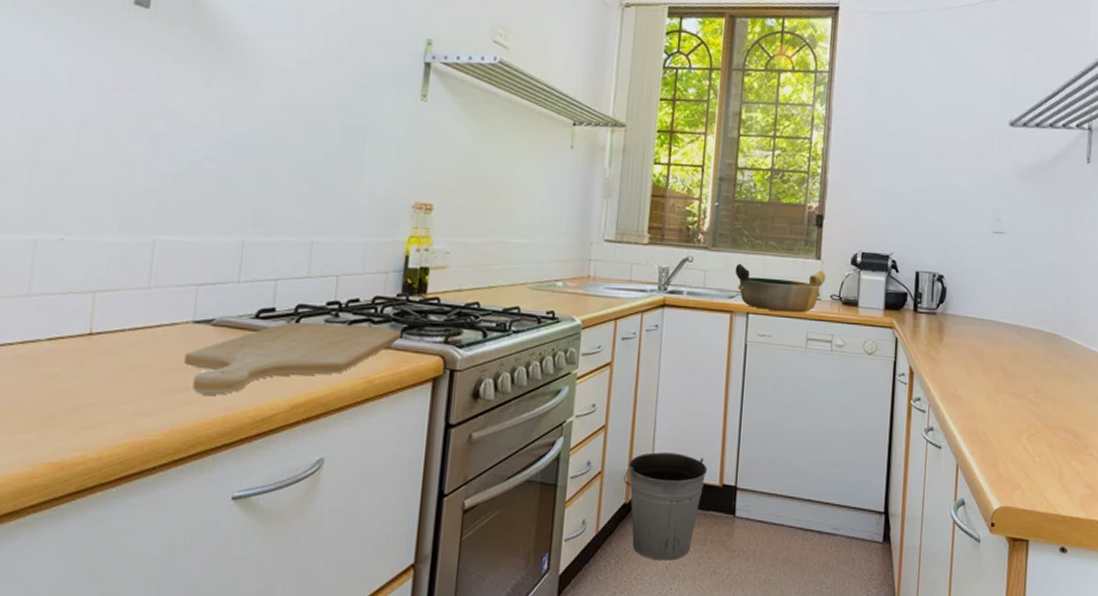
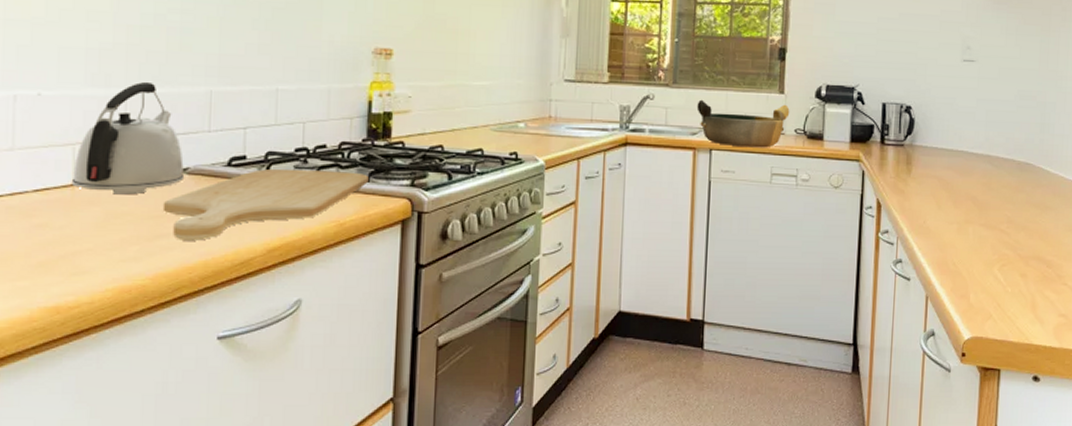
kettle: none [88,229,210,346] -> present [71,81,185,195]
bucket: present [623,452,708,561] -> none [592,288,675,393]

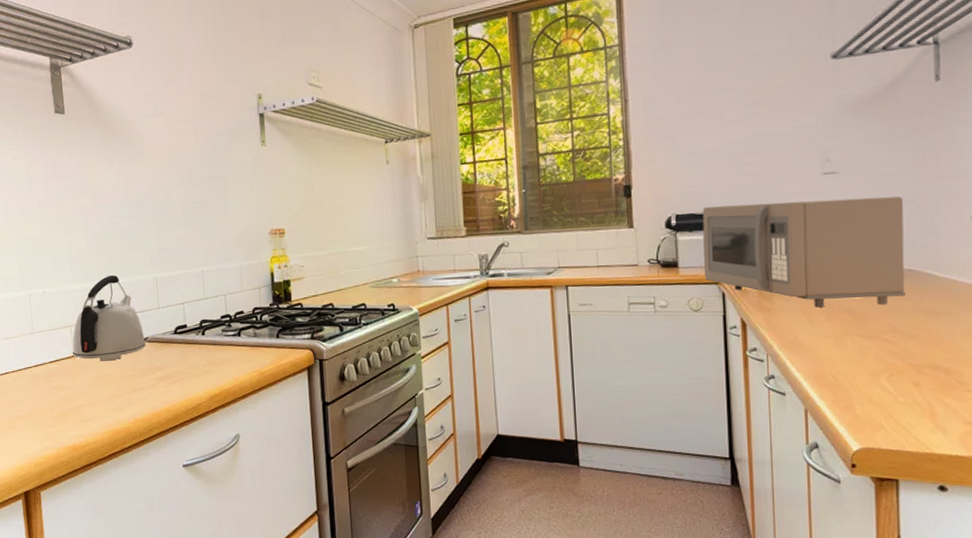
chopping board: present [162,168,368,241] -> none [134,331,278,393]
cooking pot: present [696,99,790,148] -> none [549,237,641,281]
microwave: none [848,81,1027,196] -> present [702,196,905,308]

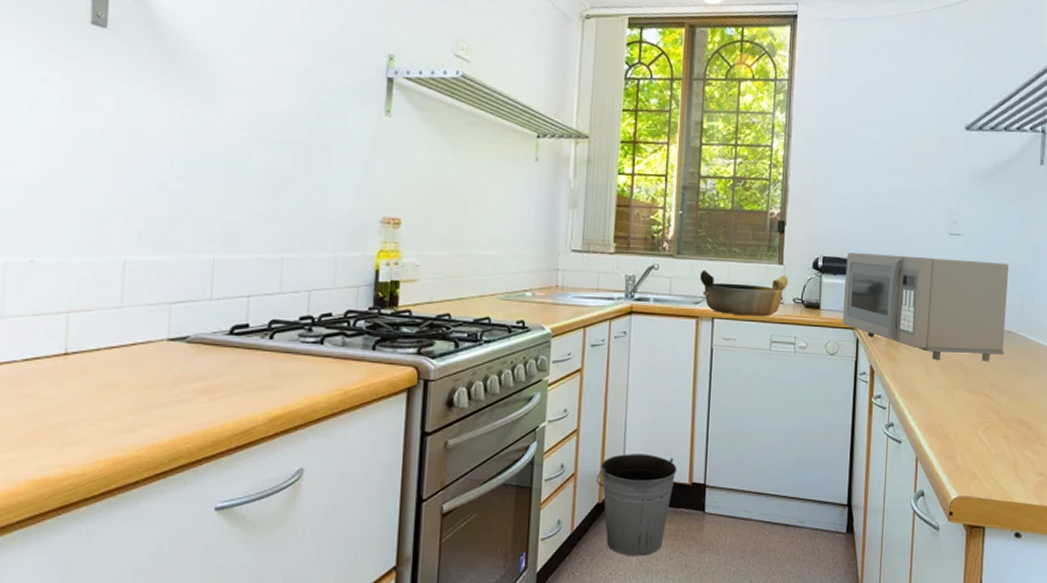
kettle: present [72,274,146,361] -> none [63,249,185,364]
bucket: none [474,414,548,505] -> present [596,454,677,556]
cooking pot: none [549,237,641,281] -> present [699,269,789,317]

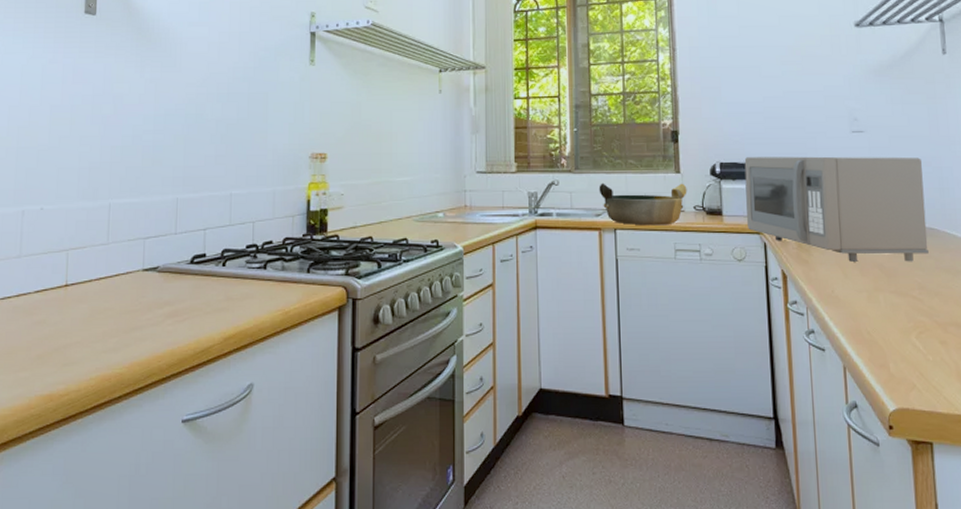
bucket: present [596,454,677,556] -> none [515,366,593,471]

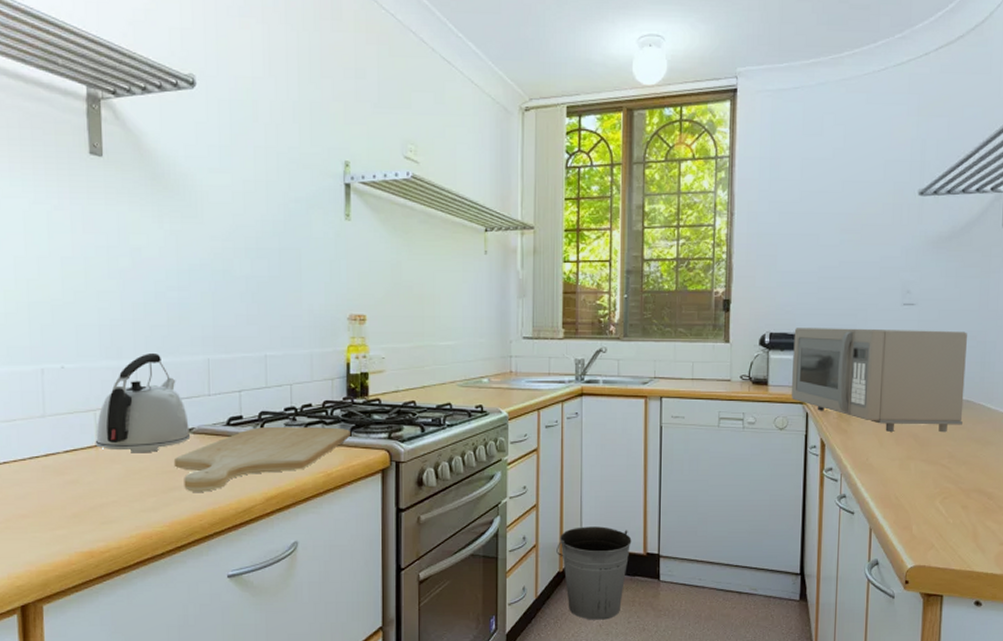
kettle: none [64,193,156,293] -> present [95,352,191,453]
chopping board: none [137,264,309,332] -> present [173,426,350,492]
bucket: none [515,366,593,471] -> present [556,526,632,620]
cooking pot: present [599,183,687,226] -> none [647,351,735,394]

